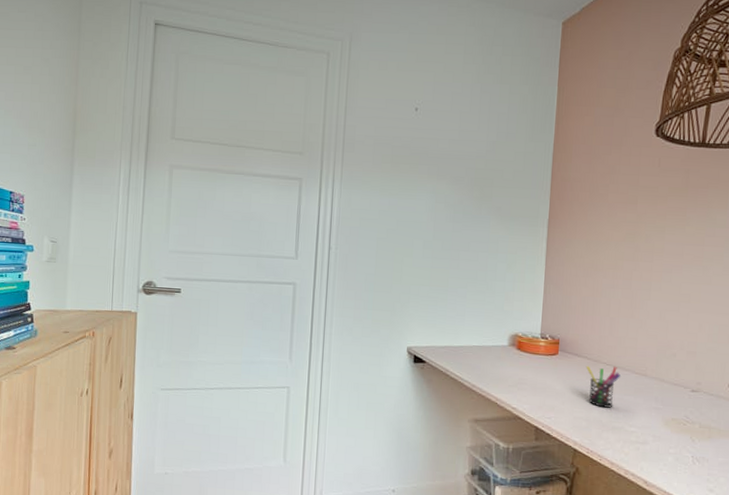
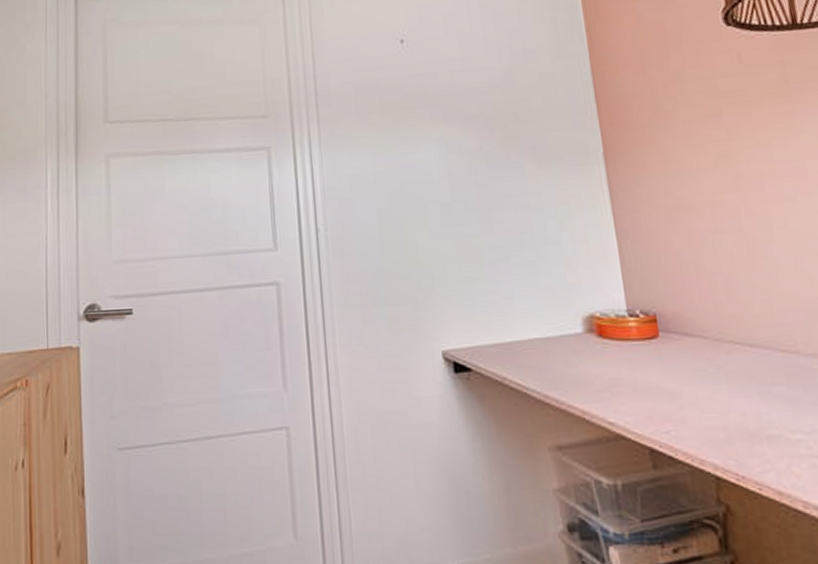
pen holder: present [585,366,620,409] -> none [703,344,760,409]

